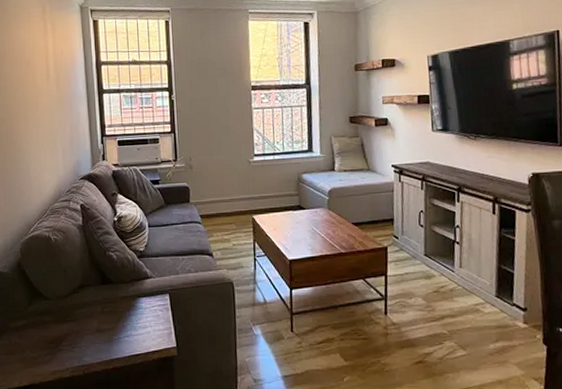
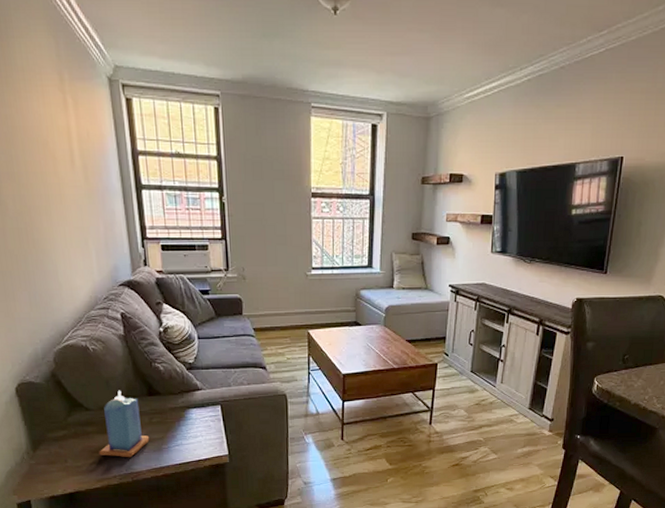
candle: none [54,279,101,349] -> present [99,390,150,458]

